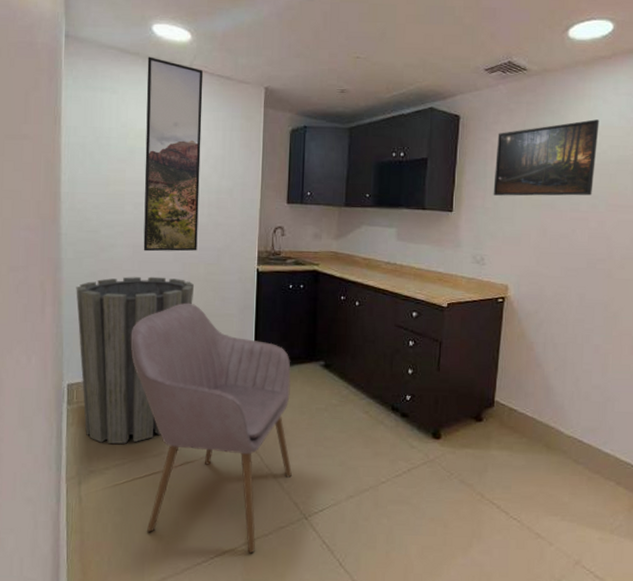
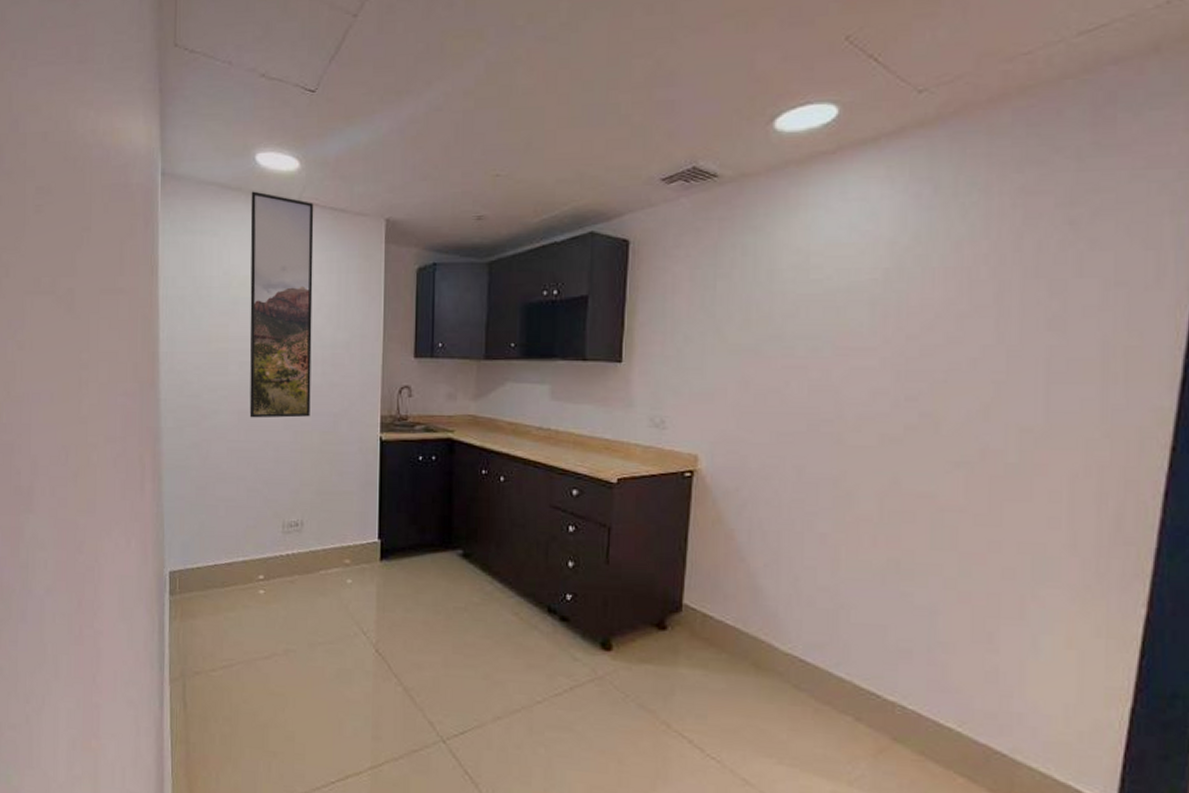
trash can: present [76,276,195,444] -> none [177,447,308,643]
chair: present [130,303,292,554] -> none [237,479,426,781]
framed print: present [493,119,600,196] -> none [675,235,821,340]

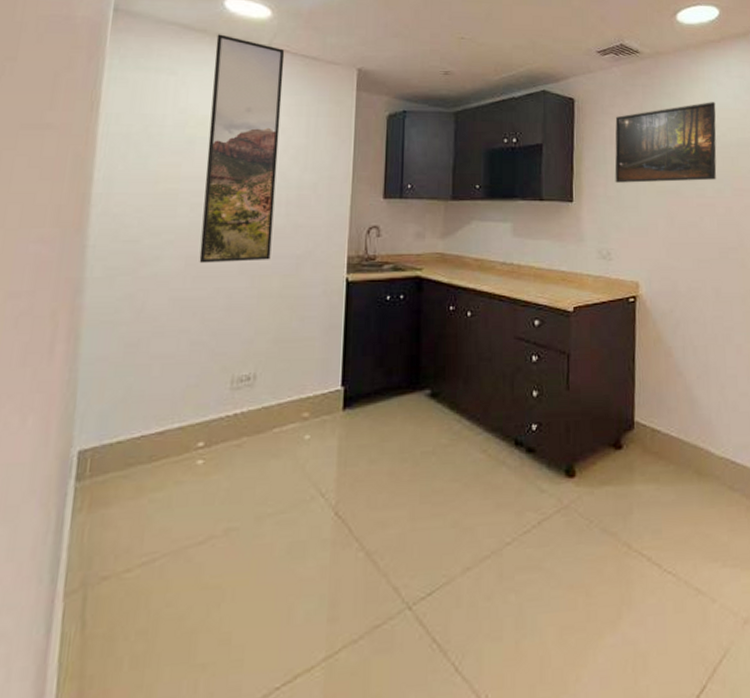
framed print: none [675,235,821,340] -> present [614,102,717,183]

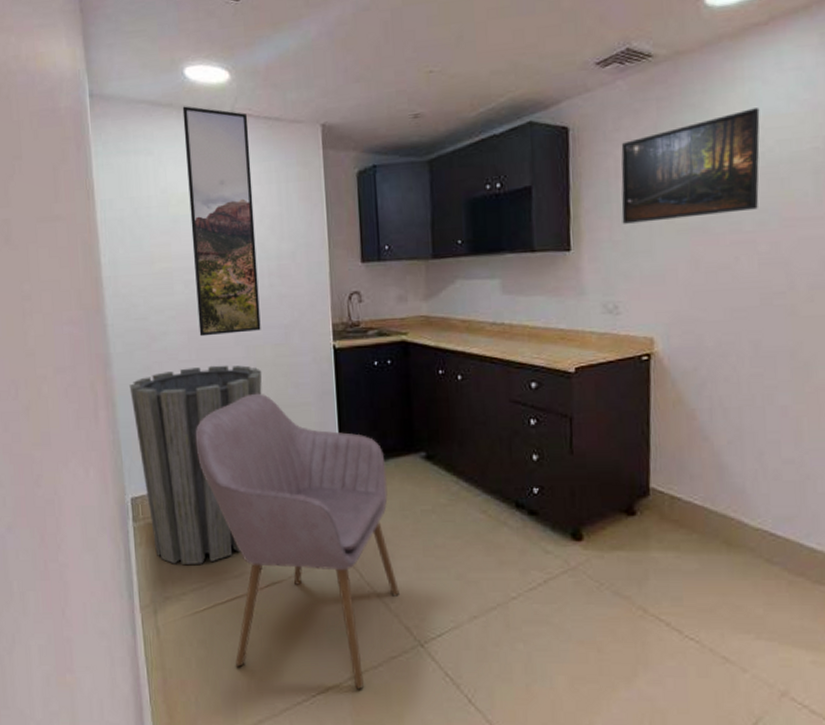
trash can: none [99,295,266,534] -> present [129,365,262,566]
chair: none [174,327,390,673] -> present [195,394,399,690]

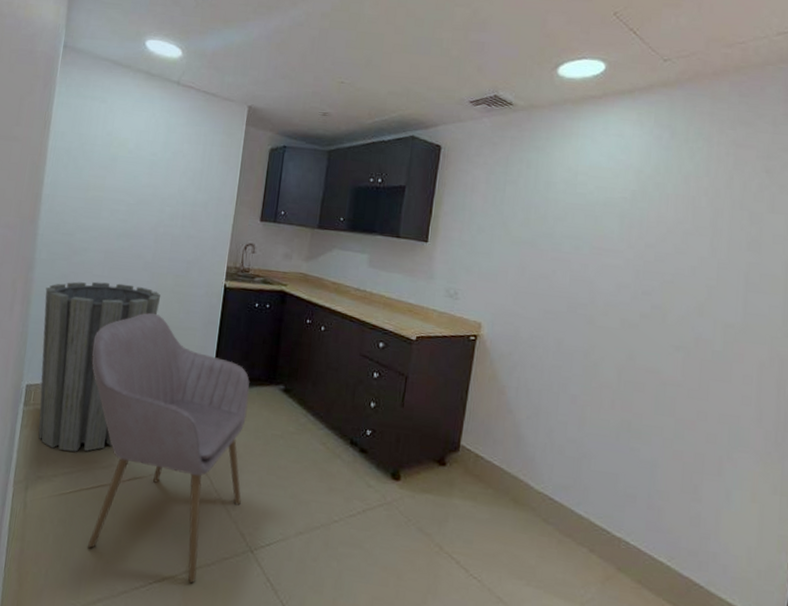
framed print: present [182,106,261,337] -> none [114,70,191,262]
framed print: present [621,108,760,224] -> none [471,158,587,236]

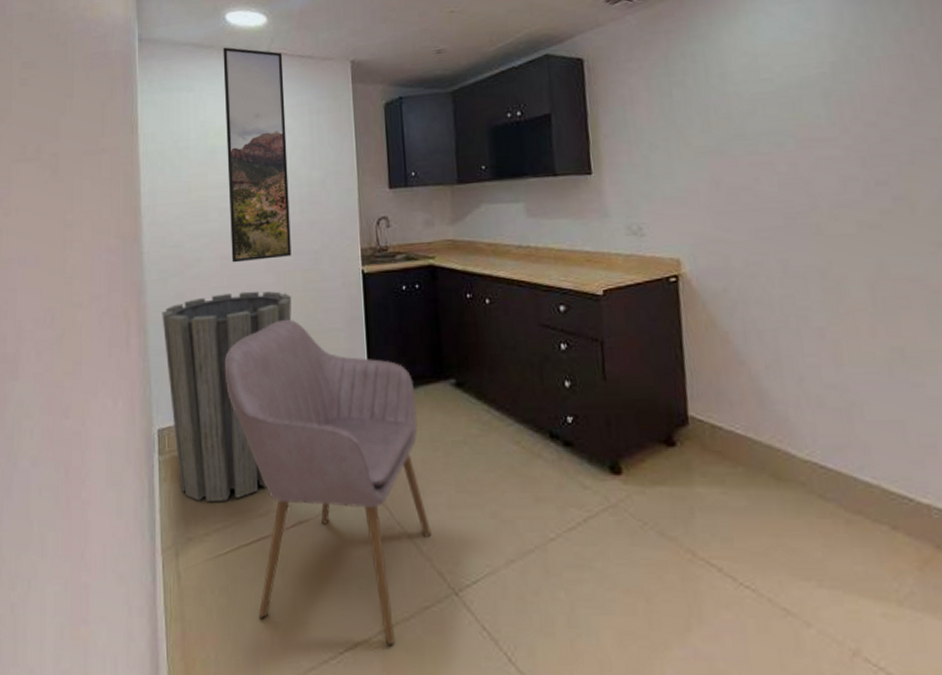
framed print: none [114,70,191,262] -> present [223,47,292,263]

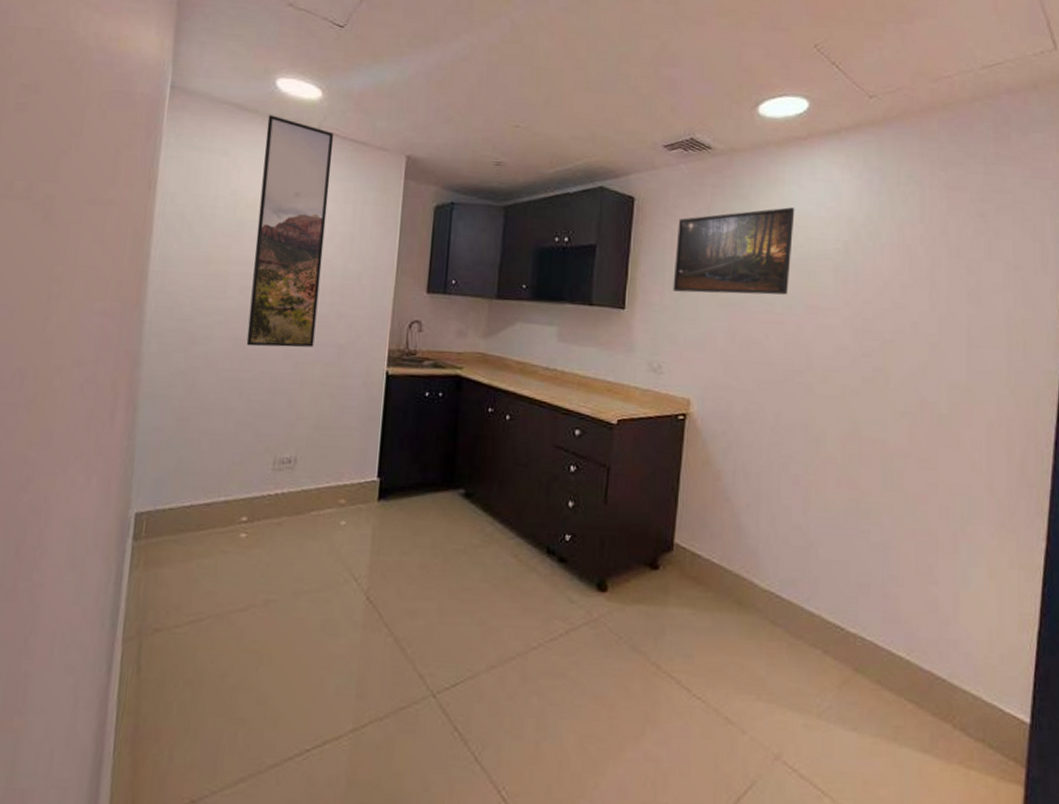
trash can: present [162,291,292,503] -> none [153,377,308,594]
chair: present [224,320,431,646] -> none [221,412,423,745]
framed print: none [634,37,773,148] -> present [673,207,795,295]

